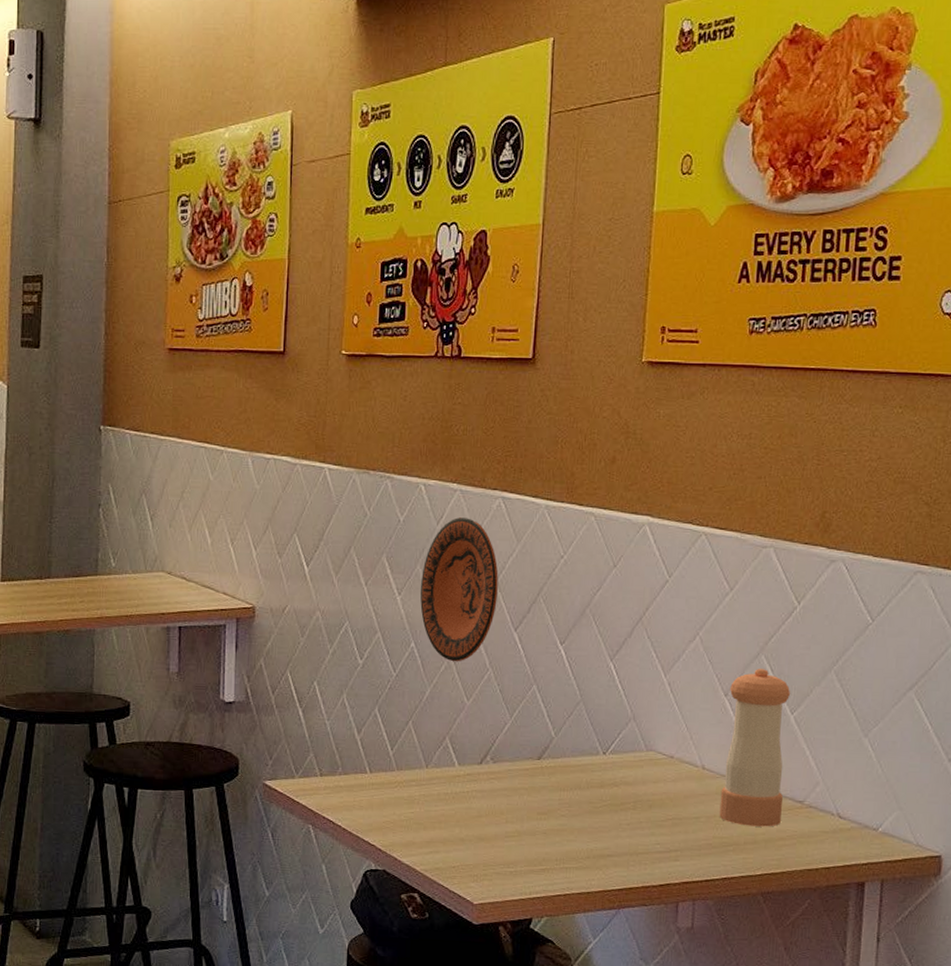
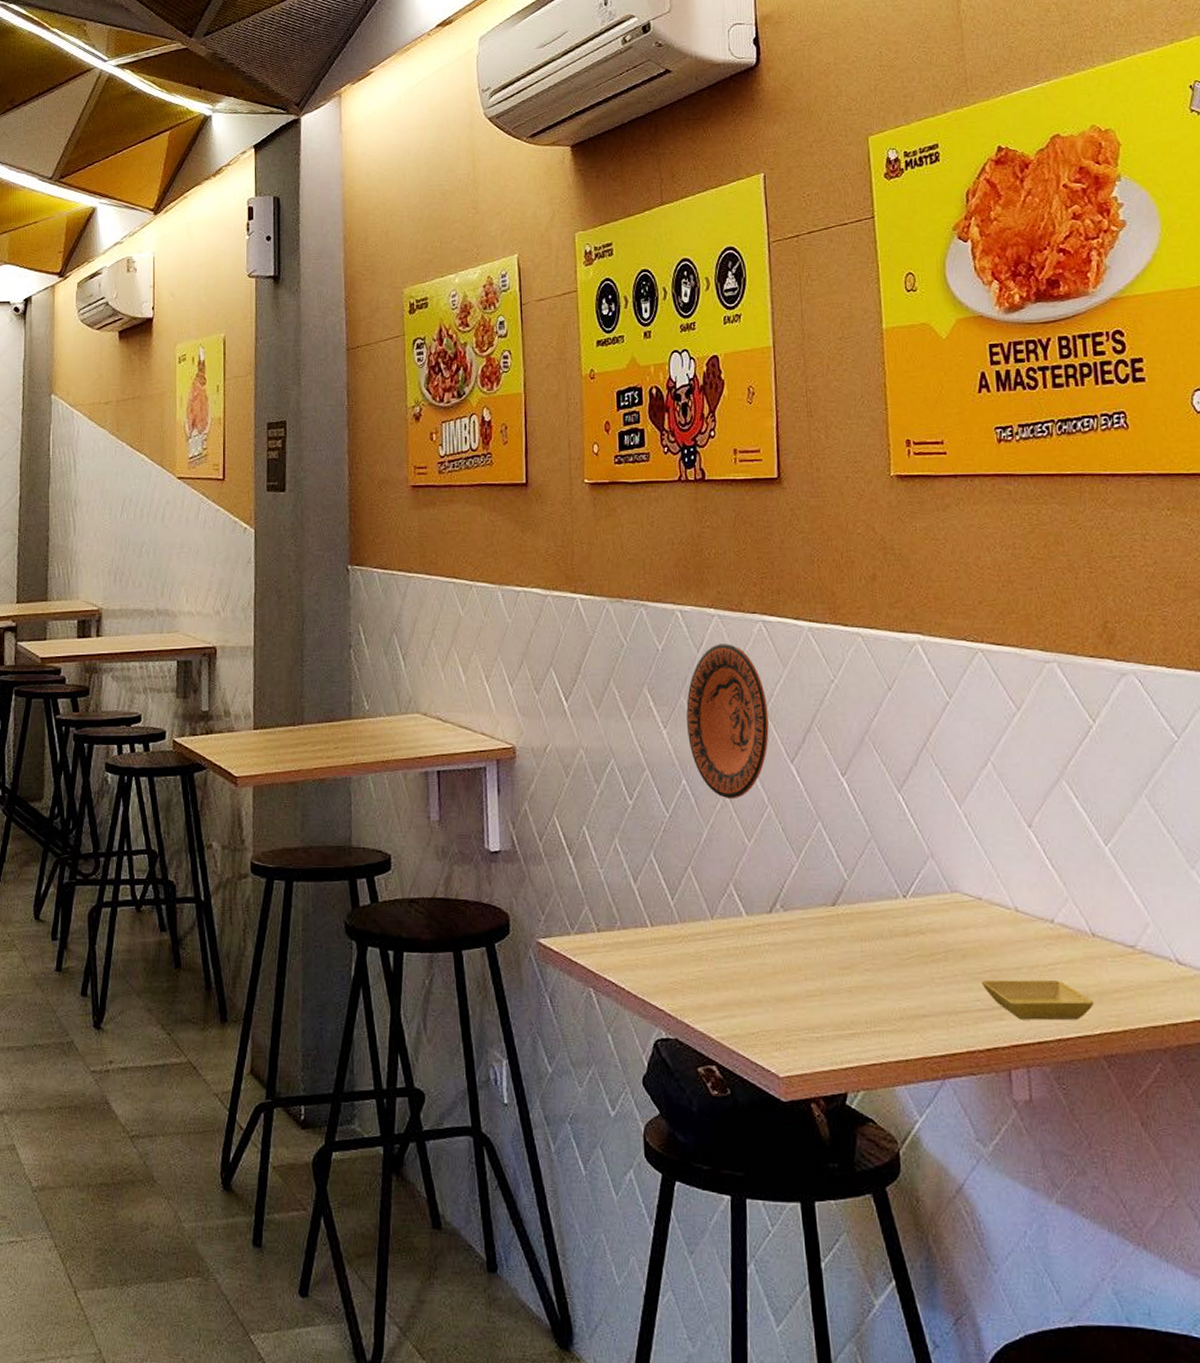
saucer: none [663,827,760,863] -> present [981,979,1095,1021]
pepper shaker: present [719,669,791,827] -> none [1033,795,1113,977]

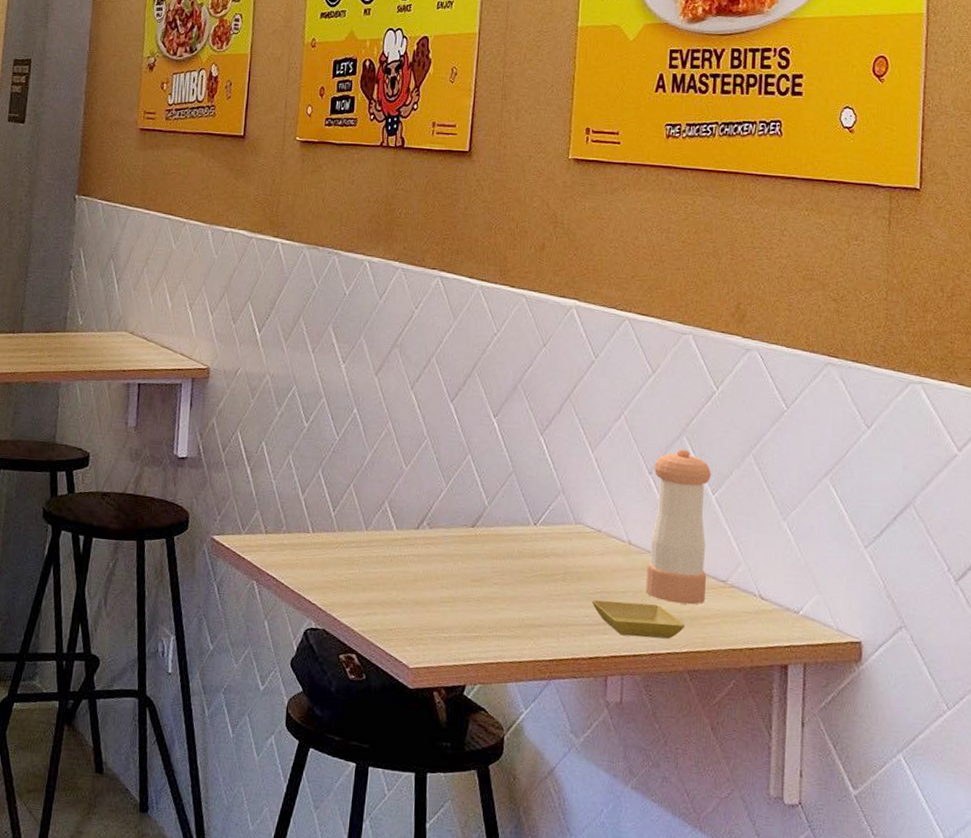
decorative plate: present [686,644,769,799] -> none [363,293,436,430]
pepper shaker: none [1033,795,1113,977] -> present [645,449,712,605]

